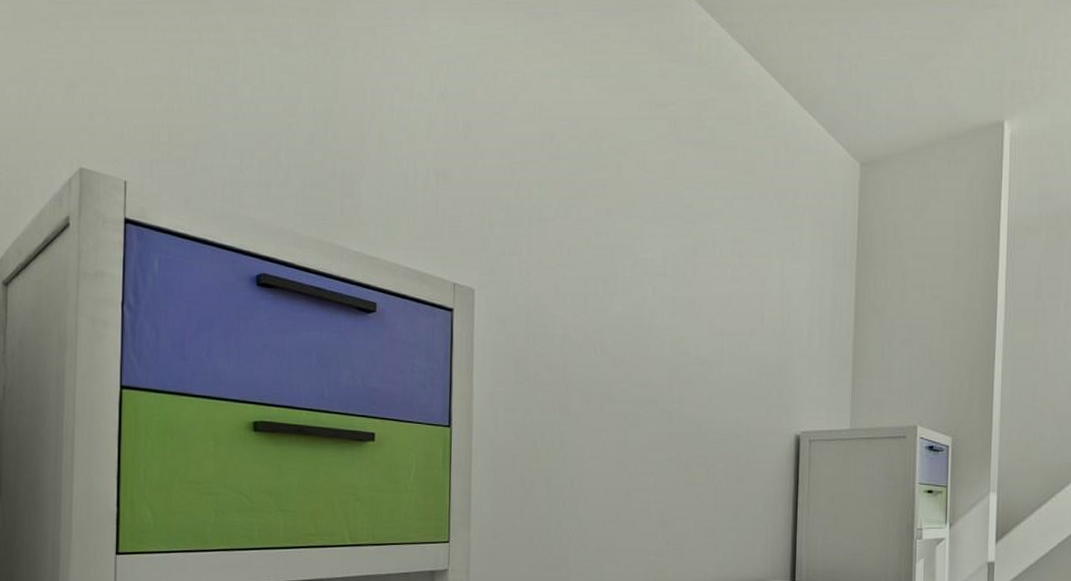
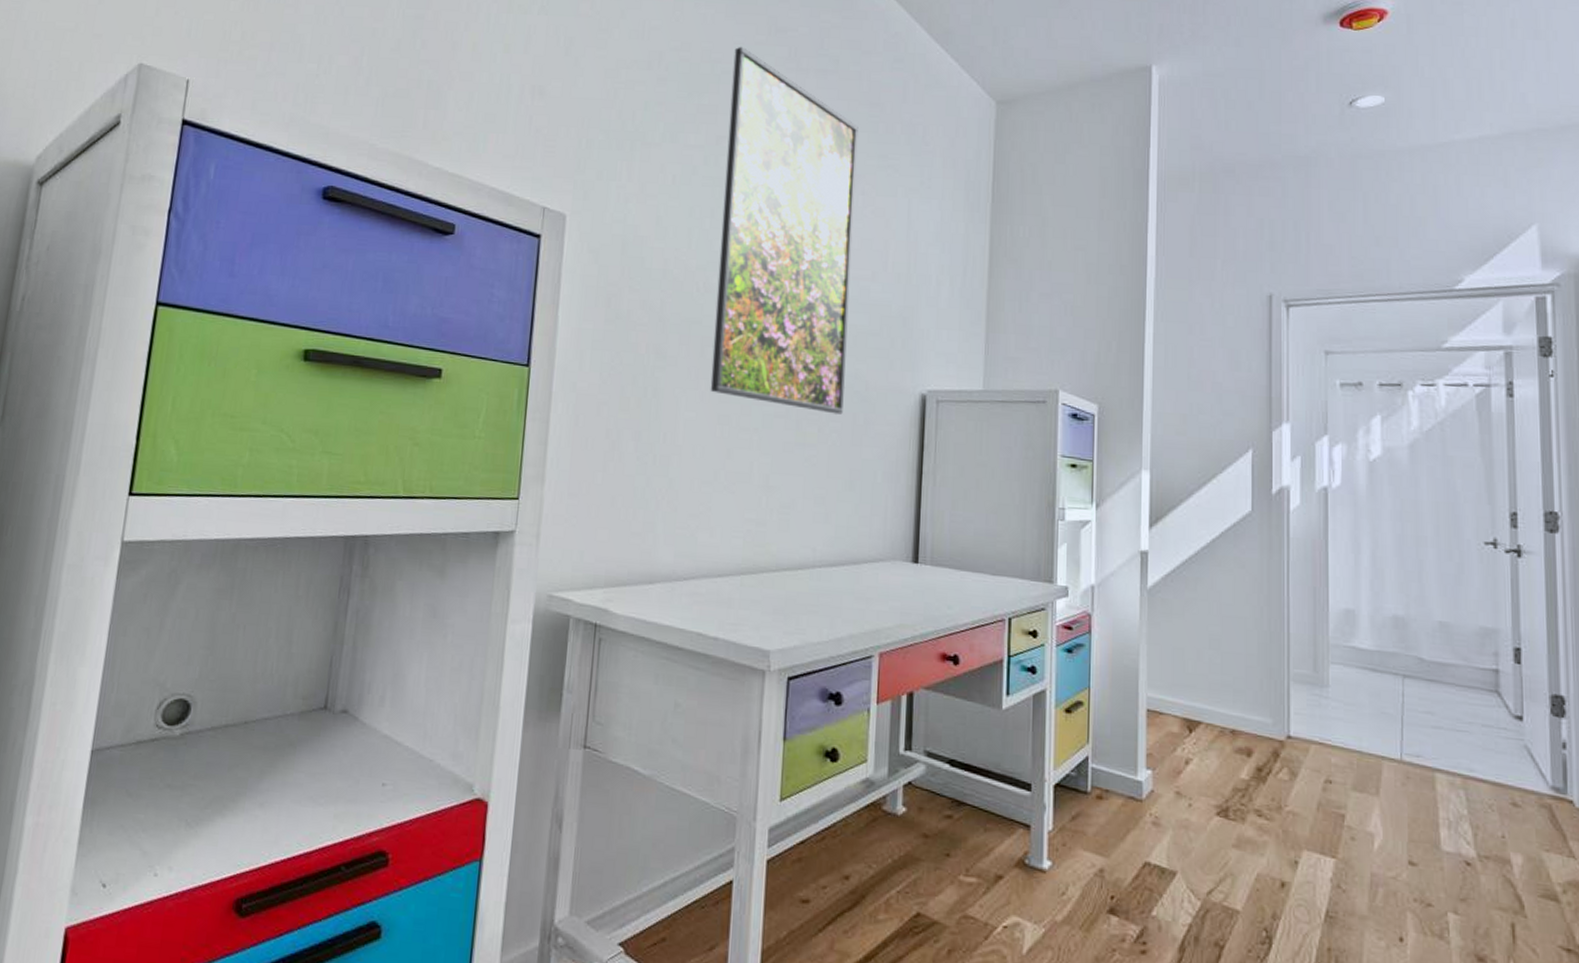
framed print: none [610,122,735,456] -> present [710,46,858,415]

